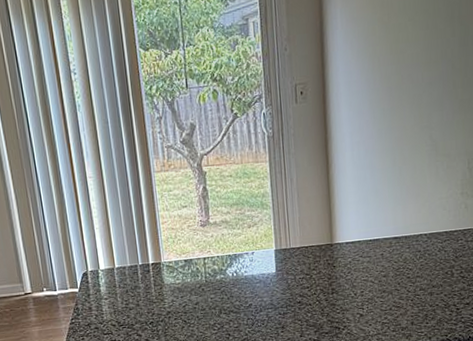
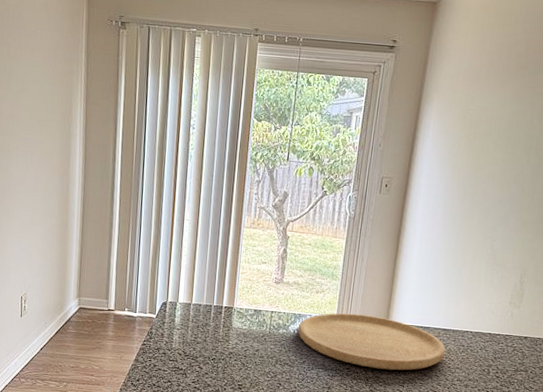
cutting board: none [236,239,401,297] -> present [298,313,445,371]

